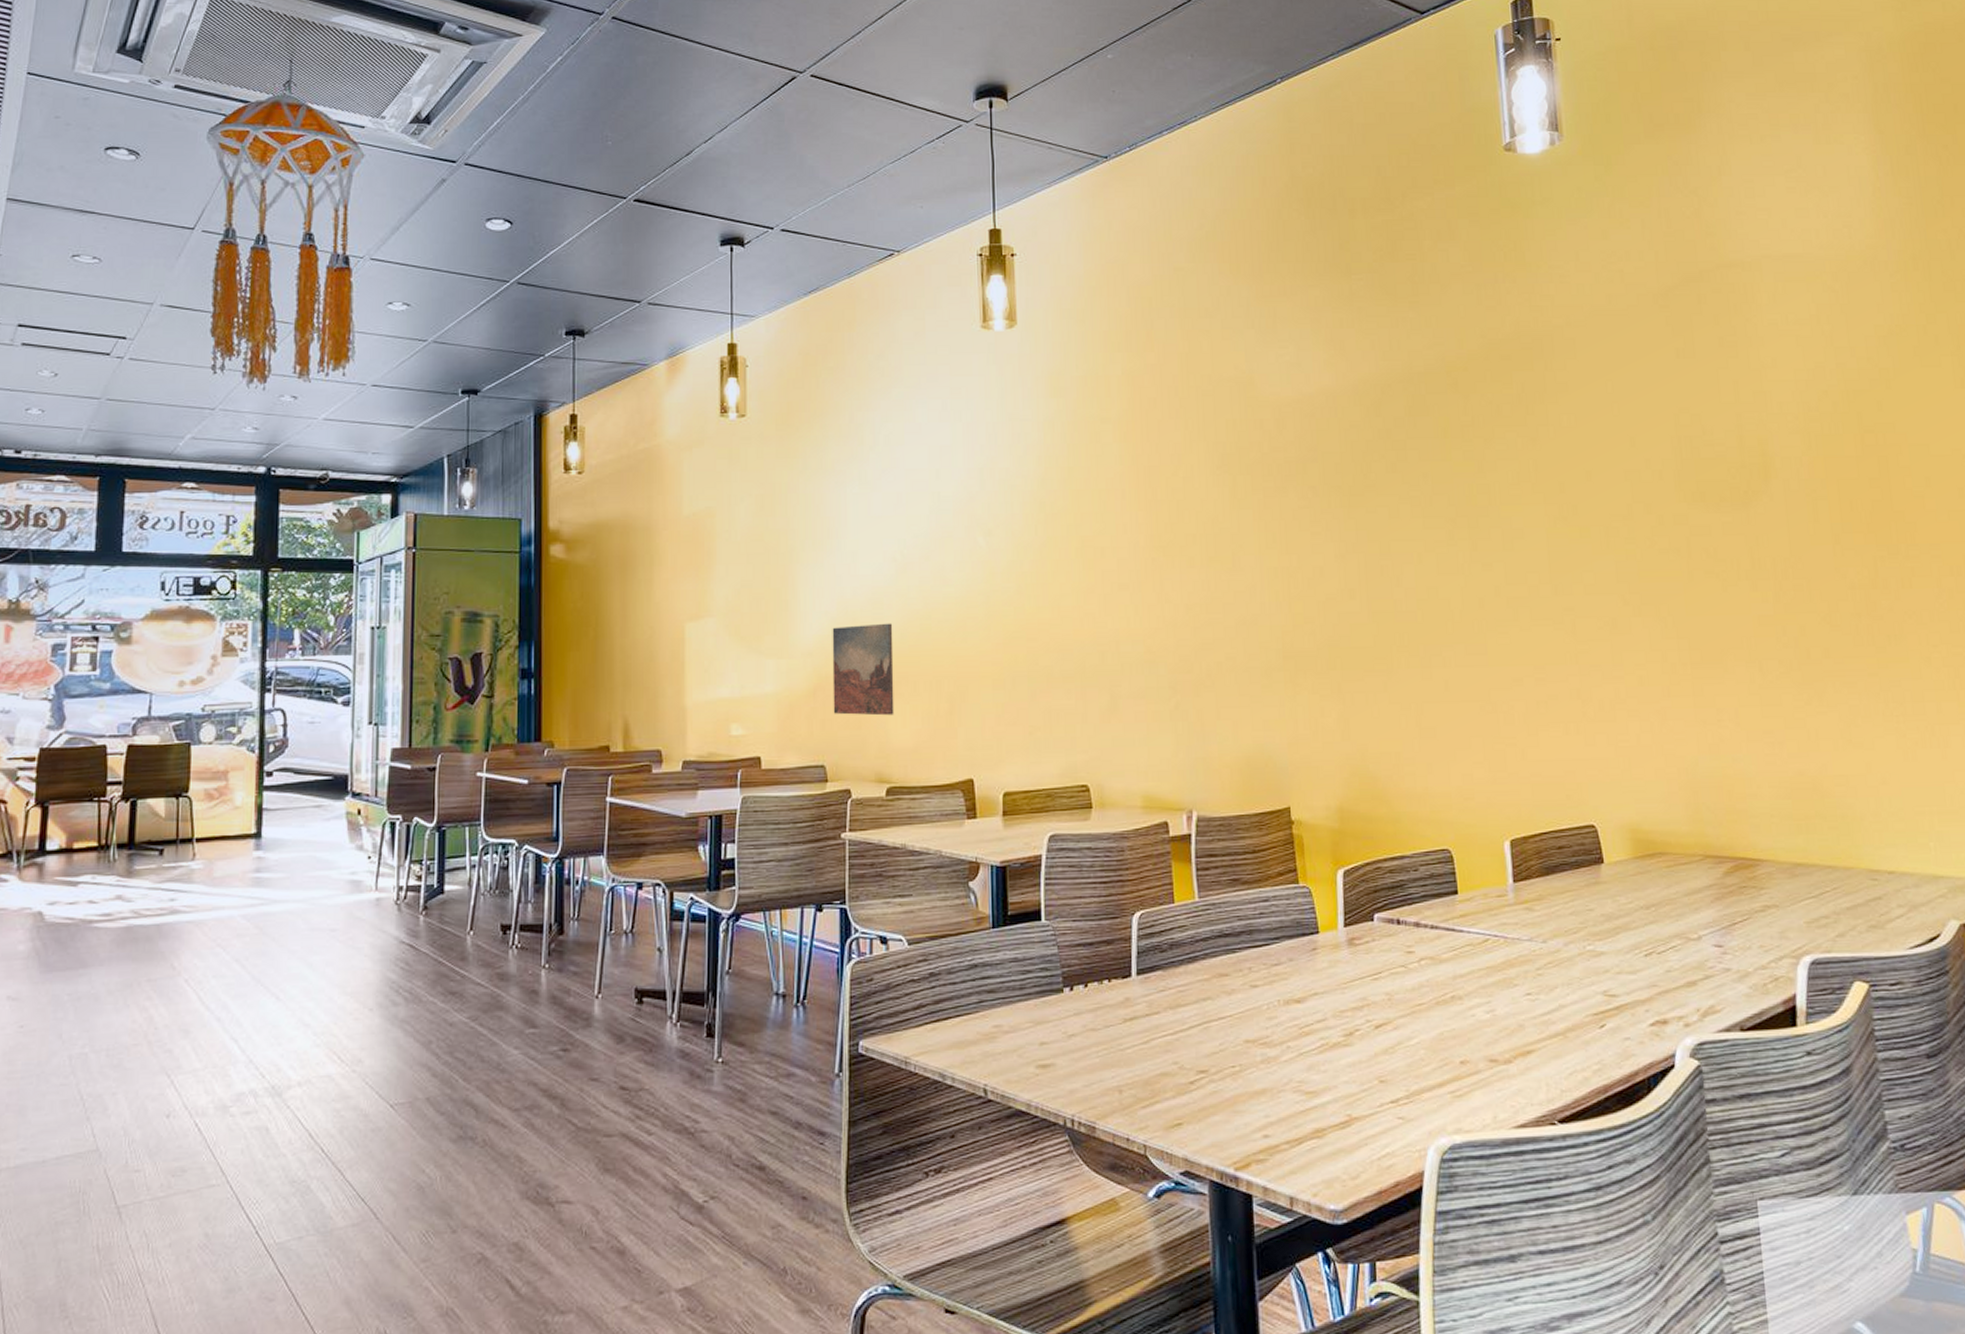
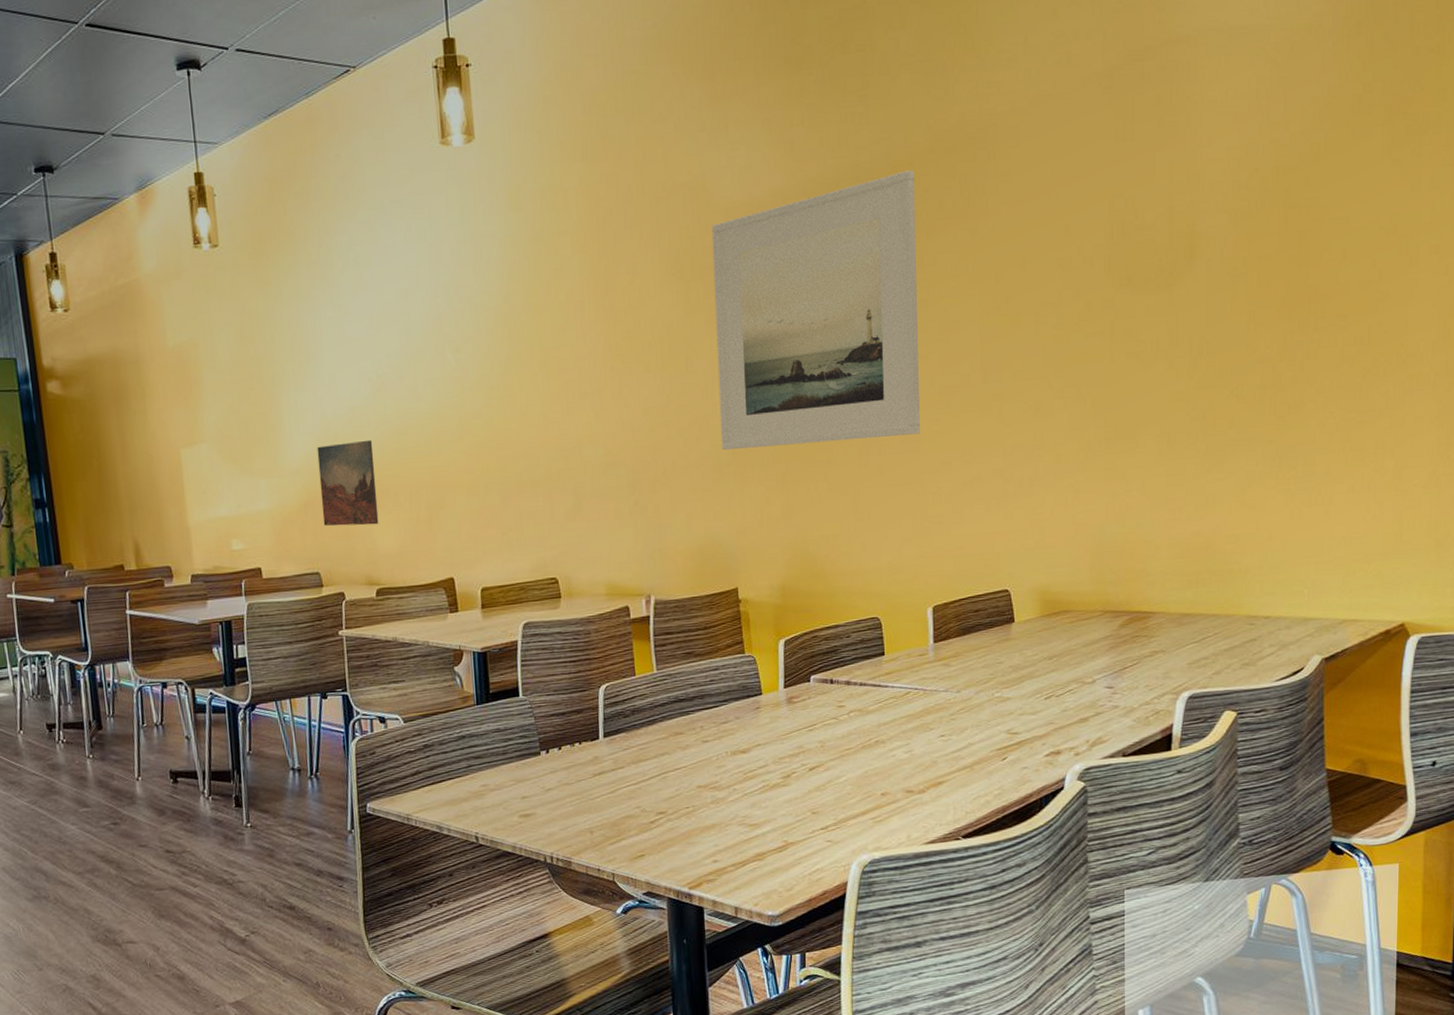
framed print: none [1259,376,1487,654] -> present [711,170,920,451]

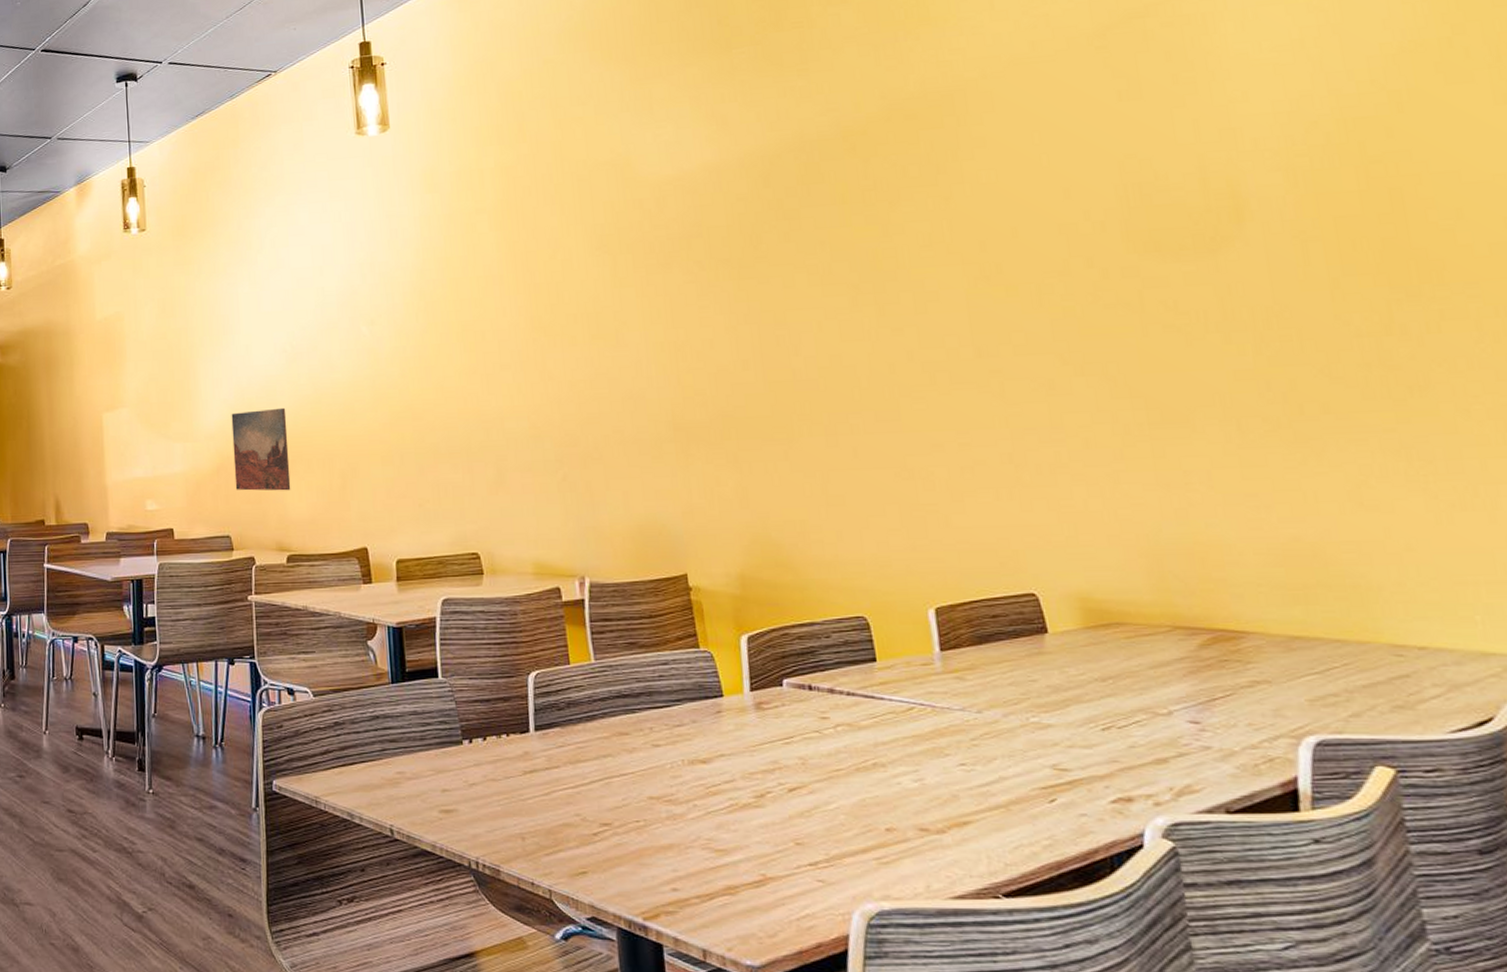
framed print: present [711,170,920,451] -> none [639,139,900,426]

